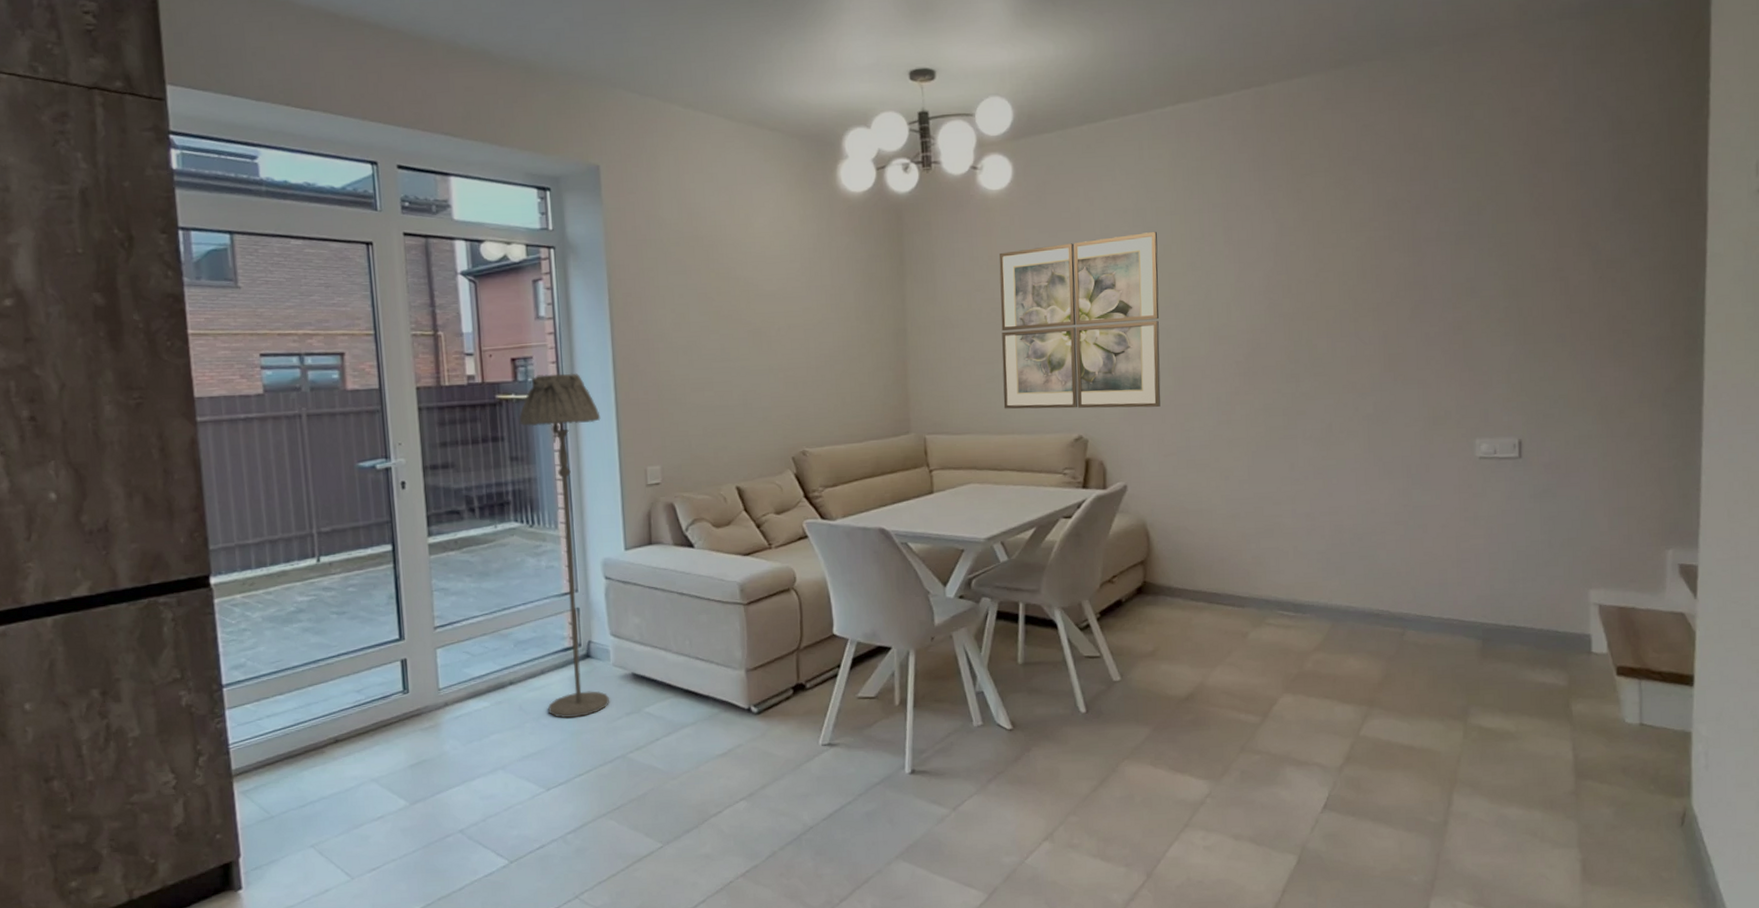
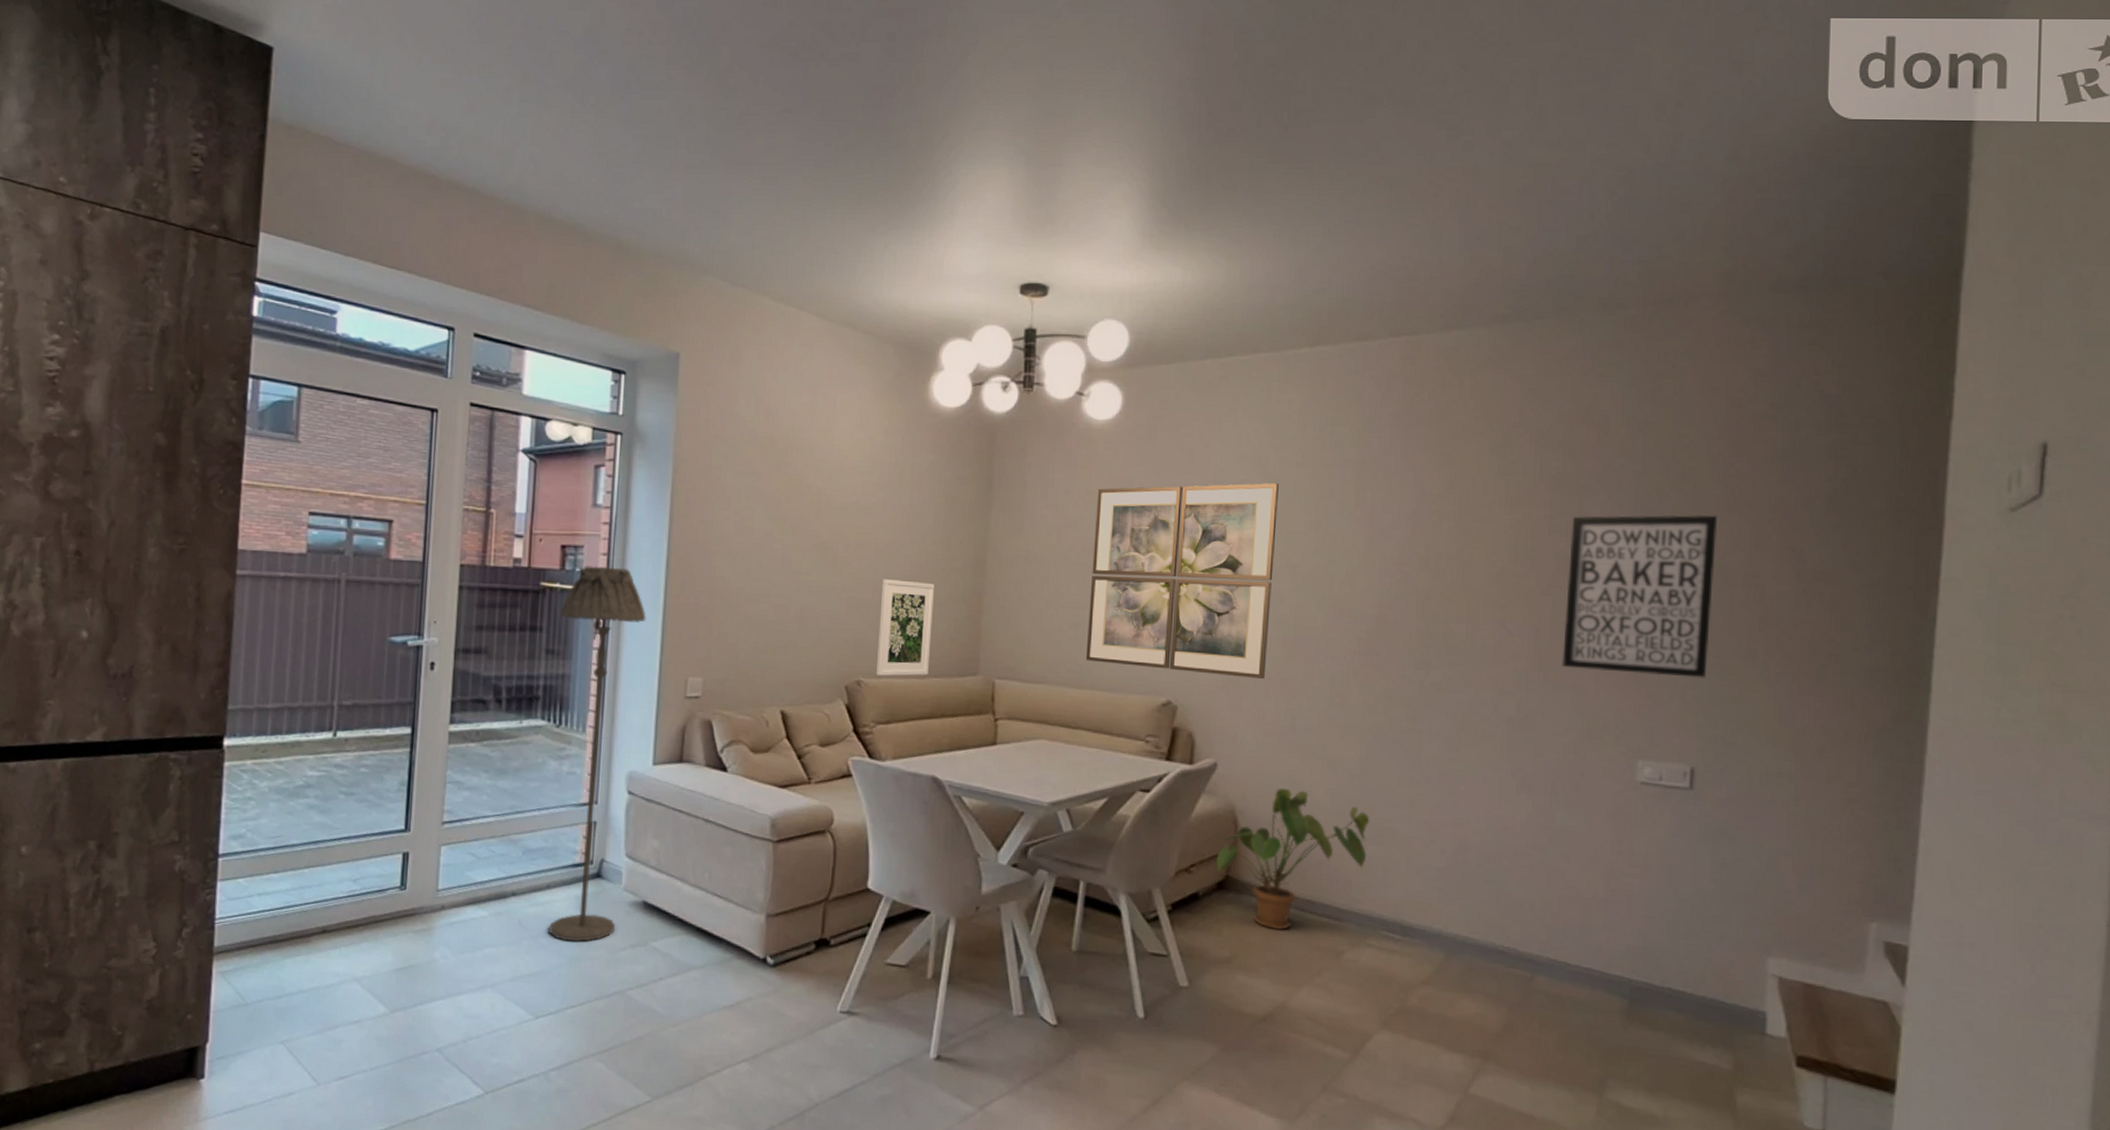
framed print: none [815,355,866,444] -> present [875,579,934,676]
house plant: none [1133,499,1261,623] -> present [1215,789,1370,931]
wall art: none [1407,221,1527,367] -> present [1562,514,1718,678]

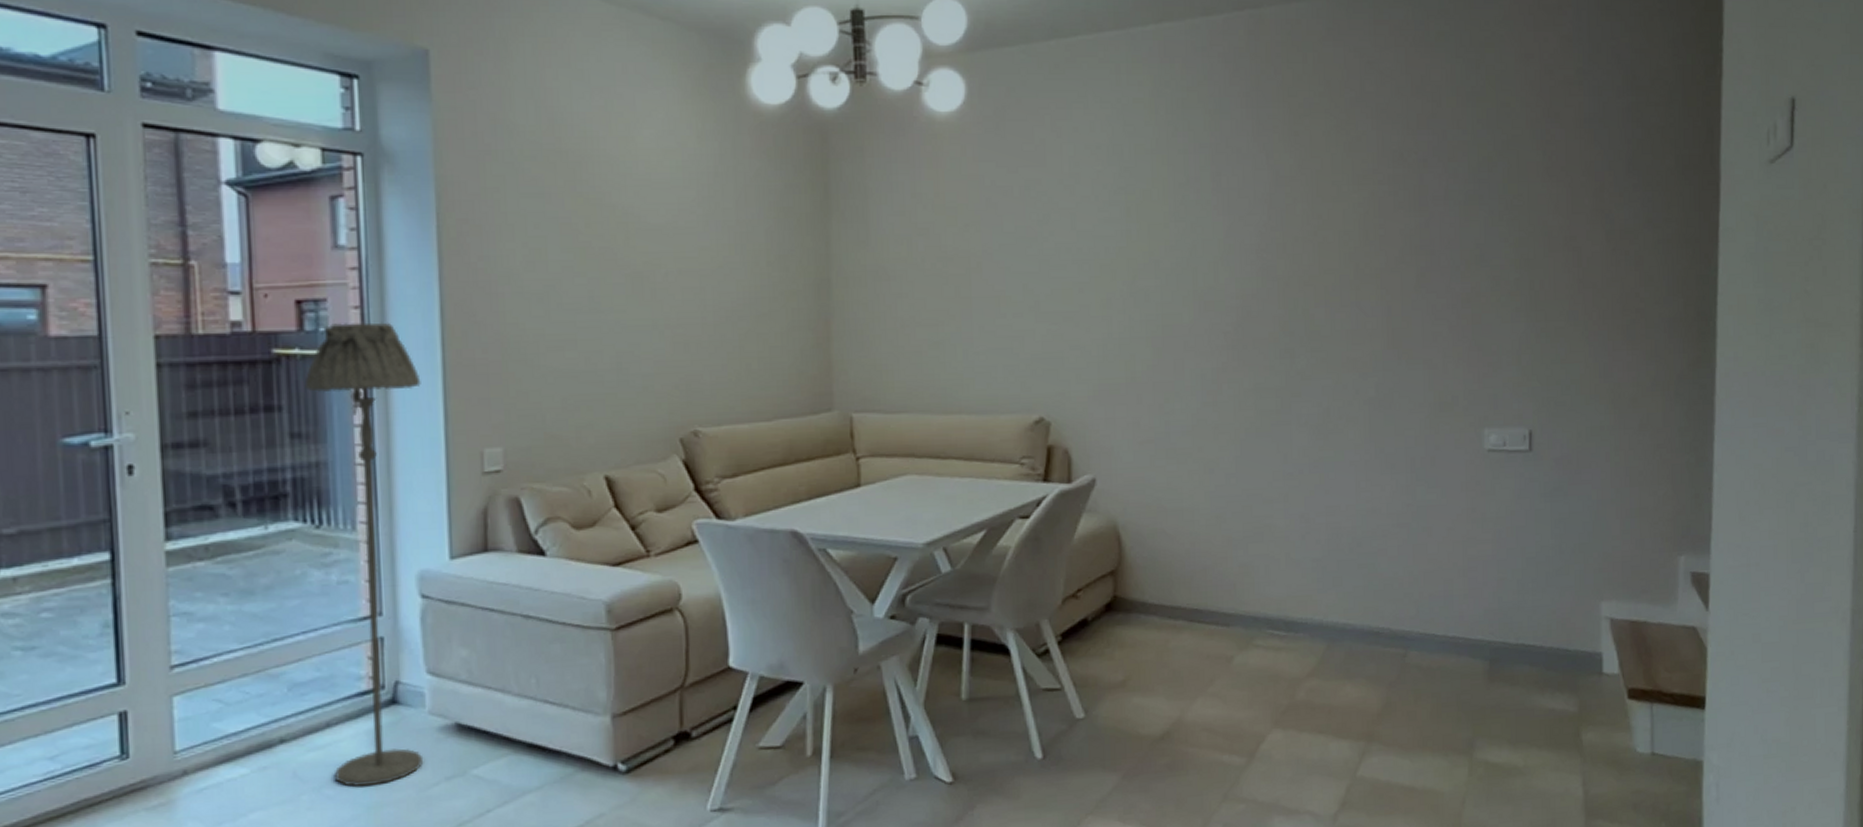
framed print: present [875,579,934,676] -> none [712,309,777,423]
wall art: present [1085,483,1279,679] -> none [947,173,1137,385]
house plant: present [1215,789,1370,931] -> none [1102,496,1249,645]
wall art: present [1562,514,1718,678] -> none [1412,181,1540,344]

